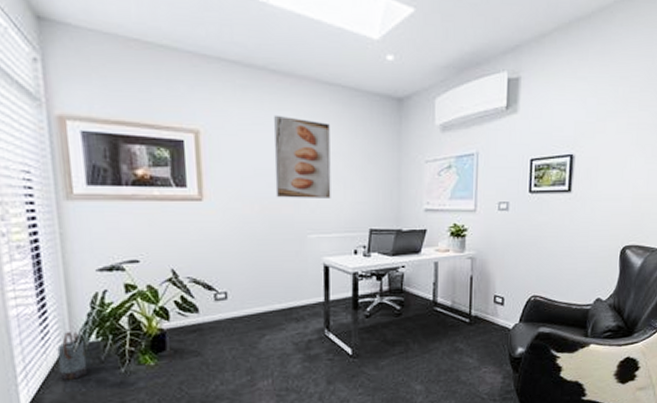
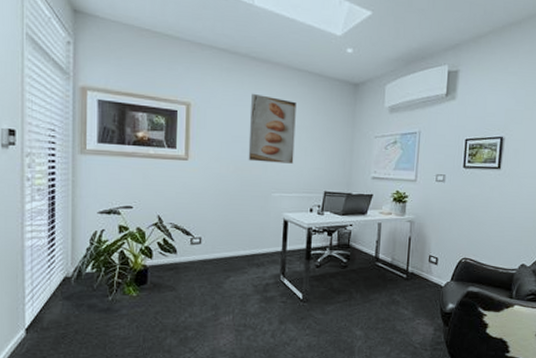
watering can: present [57,332,88,380] -> none [59,263,82,303]

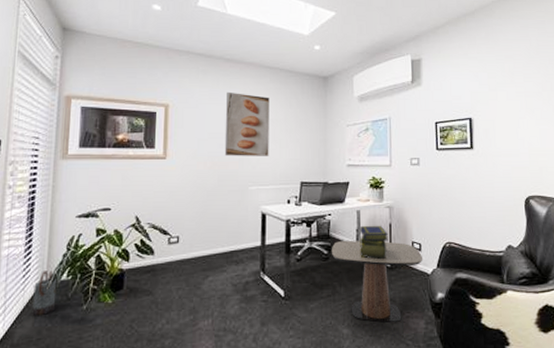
watering can: none [59,263,82,303] -> present [32,271,57,315]
side table: none [351,251,439,327] -> present [332,241,423,322]
stack of books: none [378,237,407,270] -> present [359,225,388,259]

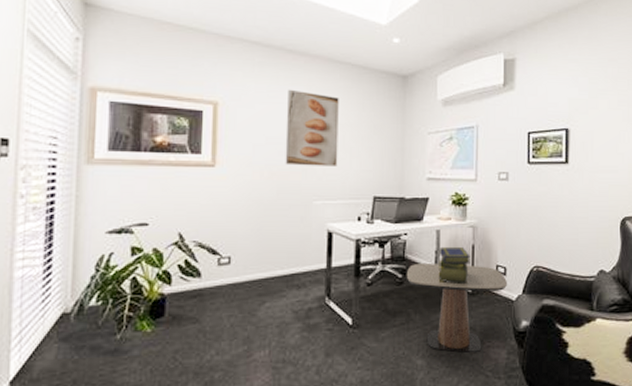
watering can: present [32,271,57,315] -> none [54,295,84,346]

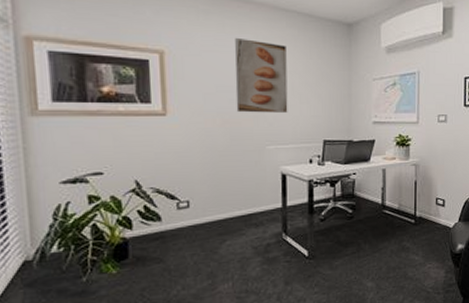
side table: present [407,264,508,353] -> none [357,199,446,274]
stack of books: present [438,246,470,283] -> none [385,183,413,216]

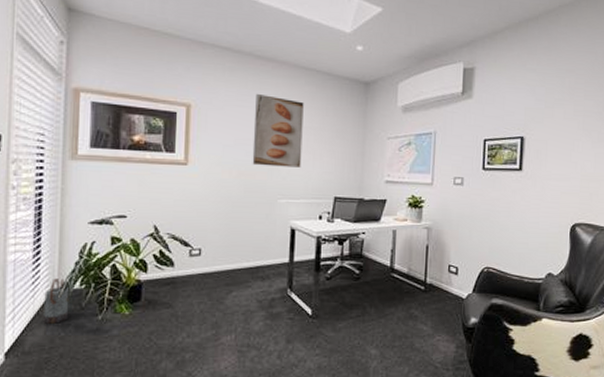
watering can: none [17,243,49,292] -> present [43,278,70,324]

